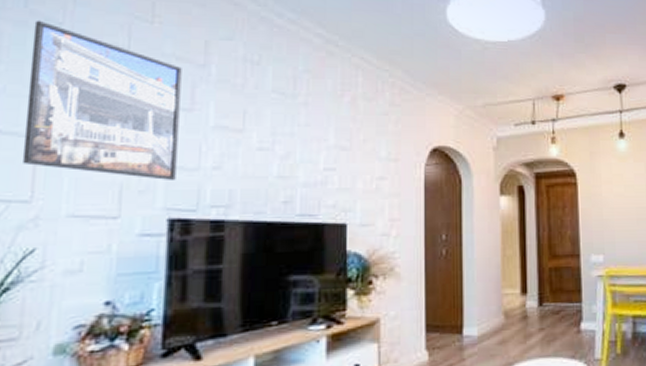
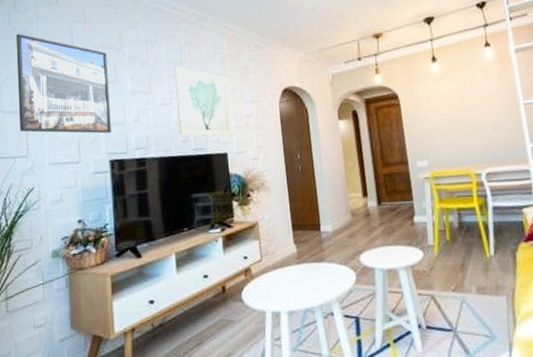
wall art: none [280,101,360,203] -> present [174,66,234,137]

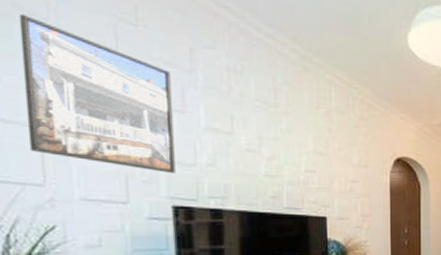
wall art: present [174,66,234,137] -> none [266,109,336,200]

